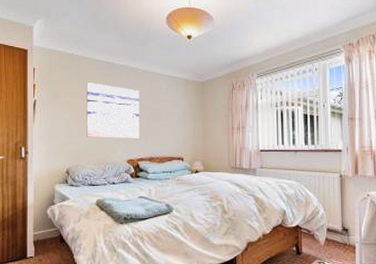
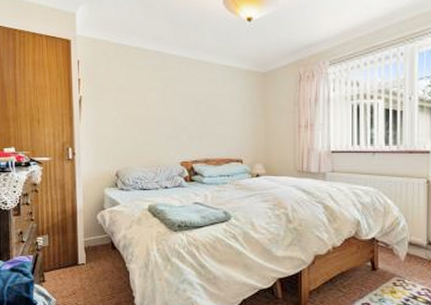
wall art: present [86,83,139,139] -> none [135,75,194,139]

